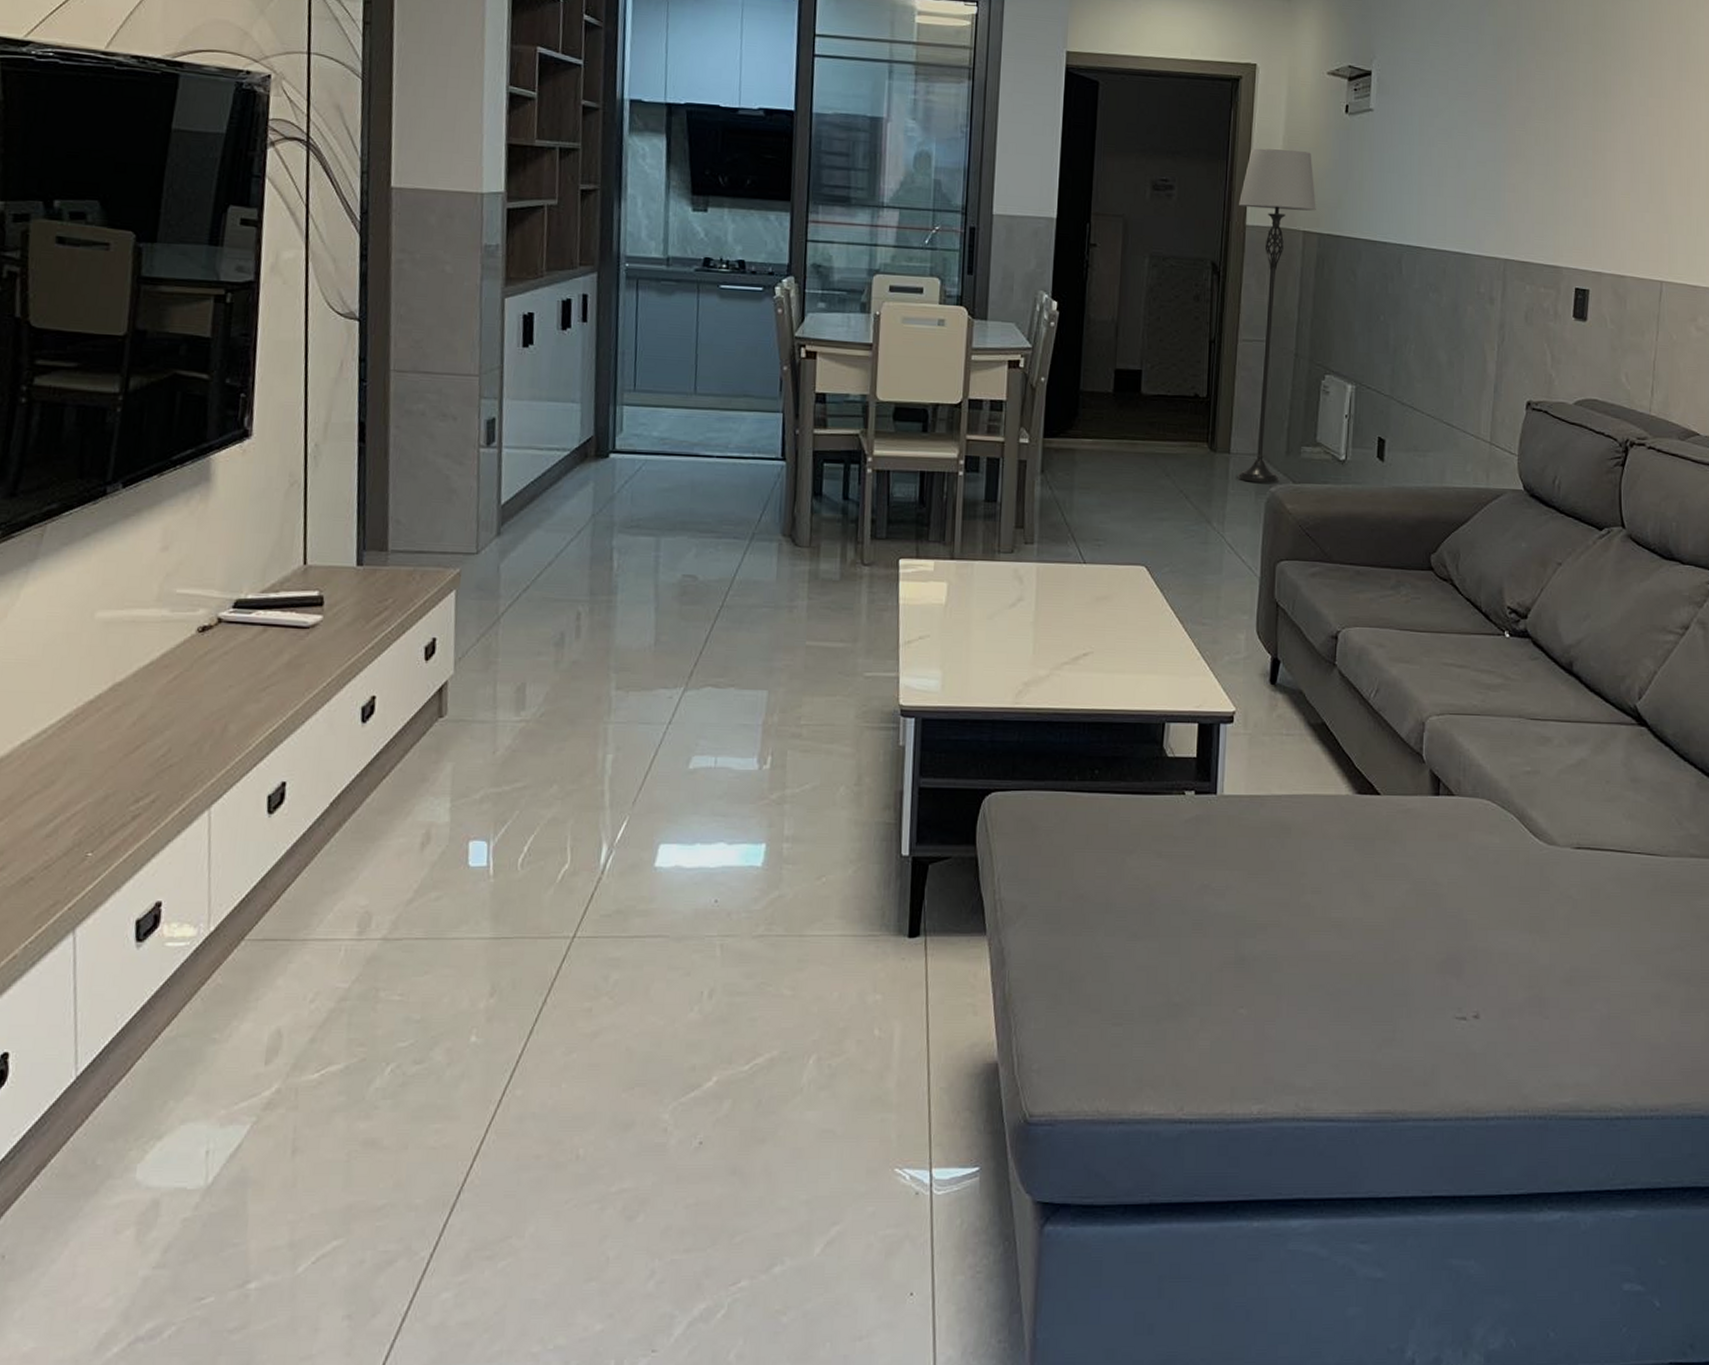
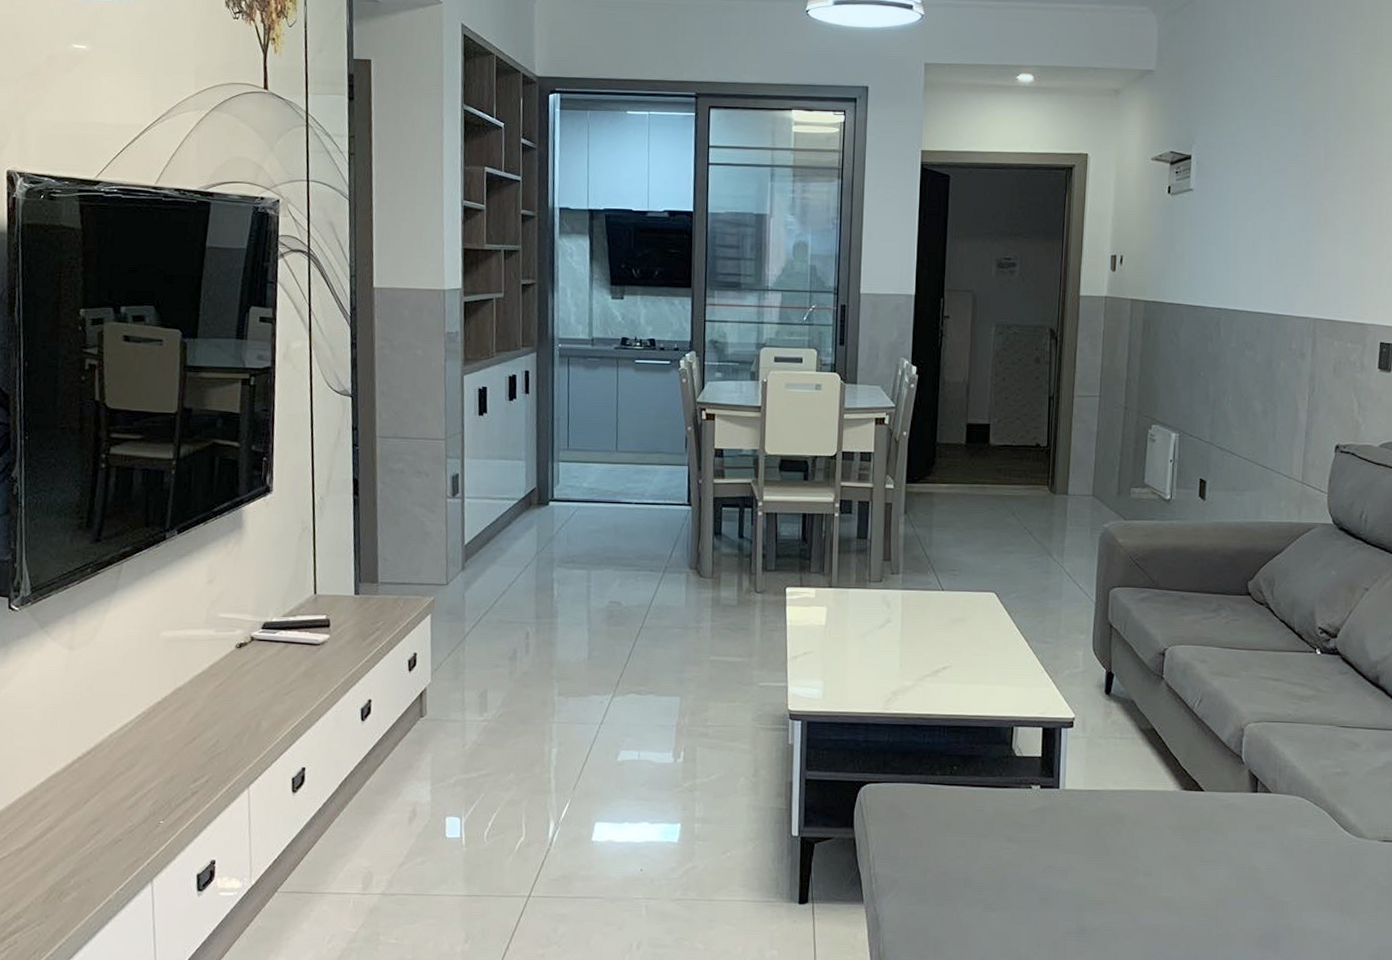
lamp: present [1237,148,1316,483] -> none [1074,227,1142,520]

